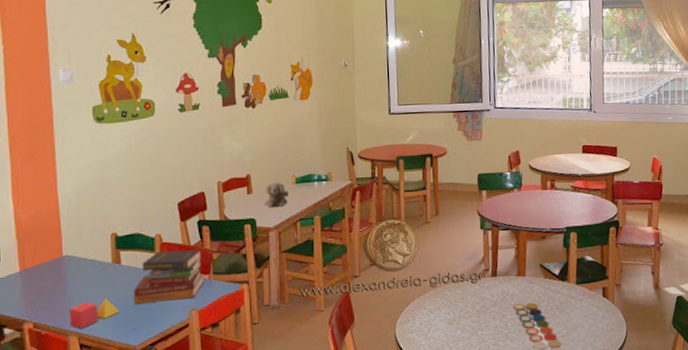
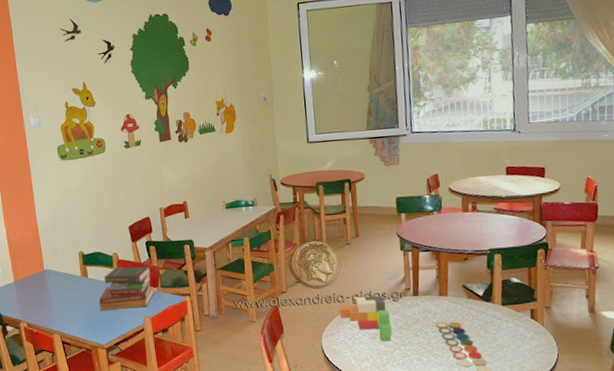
toy blocks: present [69,298,119,329] -> none [52,305,89,329]
plush toy: present [265,181,289,207] -> none [200,207,221,230]
toy building blocks: none [415,278,470,326] -> present [339,296,393,341]

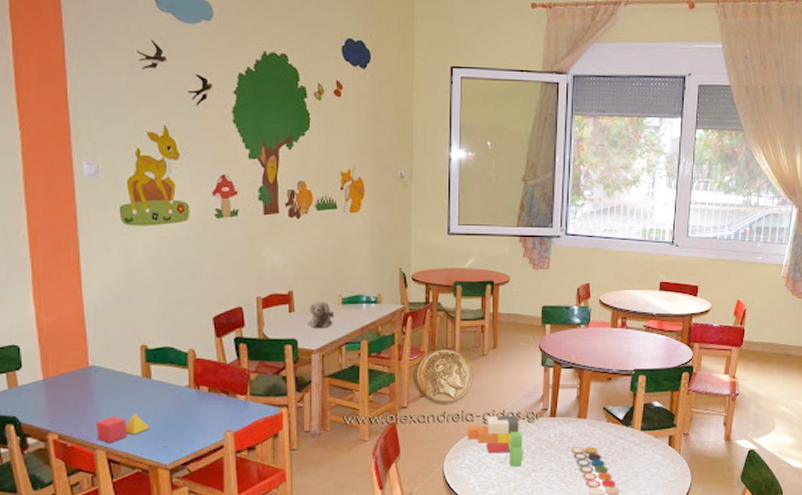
toy blocks: none [52,305,89,329] -> present [96,413,149,444]
books: present [98,266,154,310] -> none [164,367,241,421]
plush toy: none [200,207,221,230] -> present [308,300,335,328]

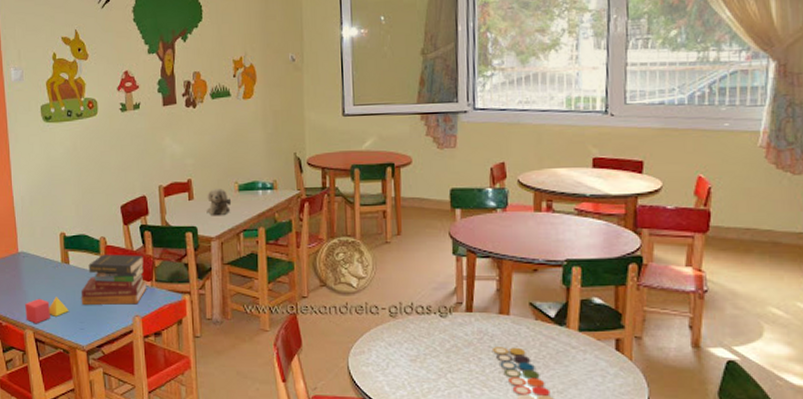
books: none [164,367,241,421] -> present [80,254,147,305]
toy building blocks: present [467,415,524,466] -> none [372,308,438,365]

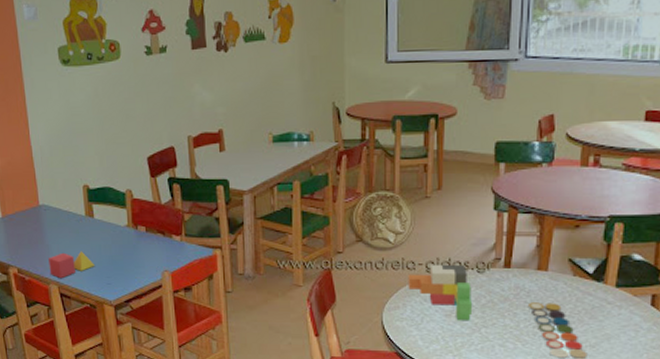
books: present [80,254,147,305] -> none [106,207,176,259]
plush toy: present [206,187,232,215] -> none [238,138,266,168]
toy building blocks: none [372,308,438,365] -> present [408,264,473,320]

